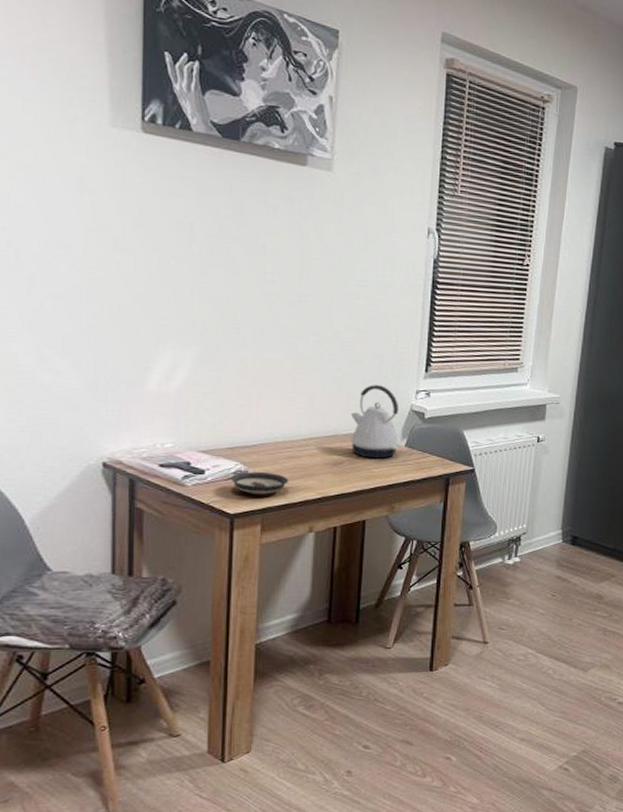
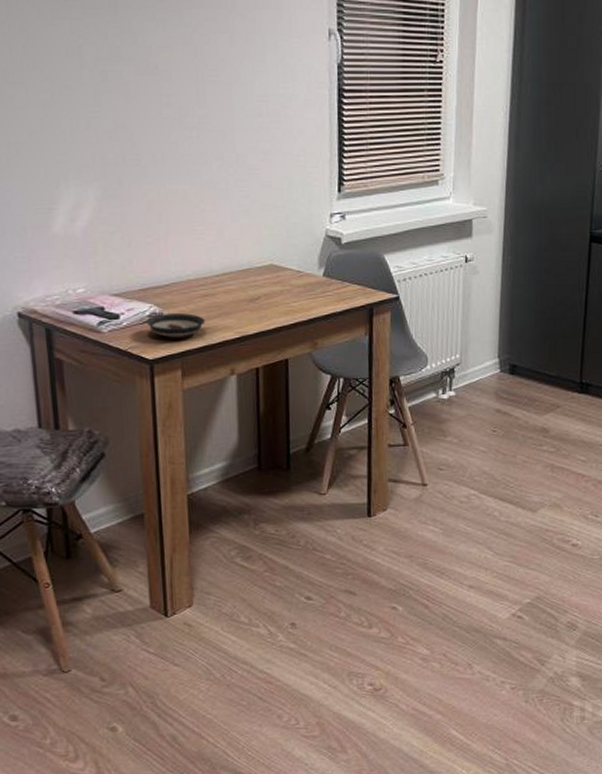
kettle: present [350,385,399,459] -> none [262,211,317,292]

